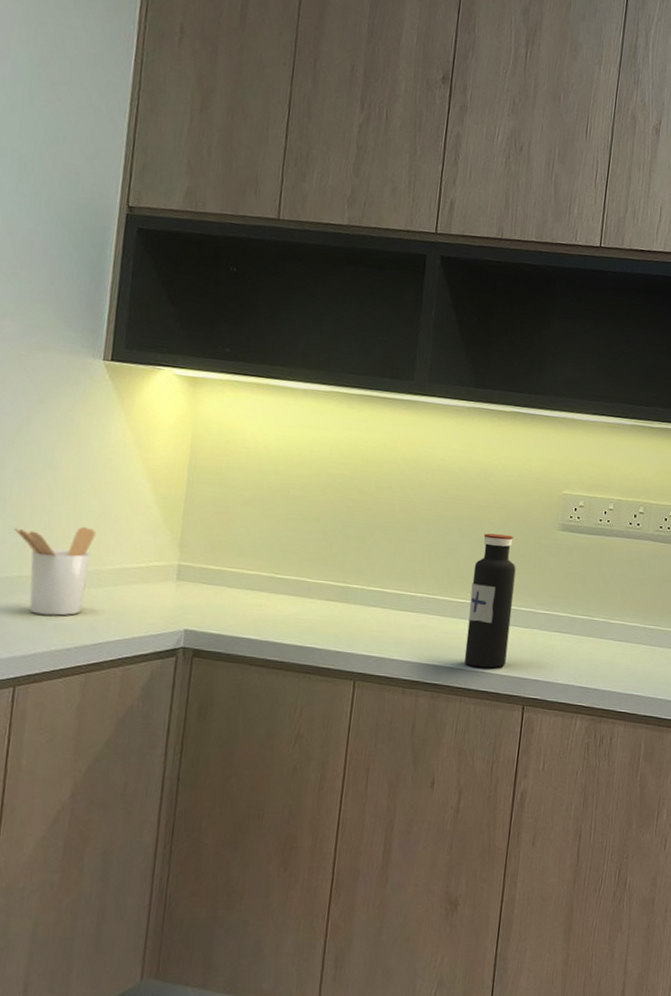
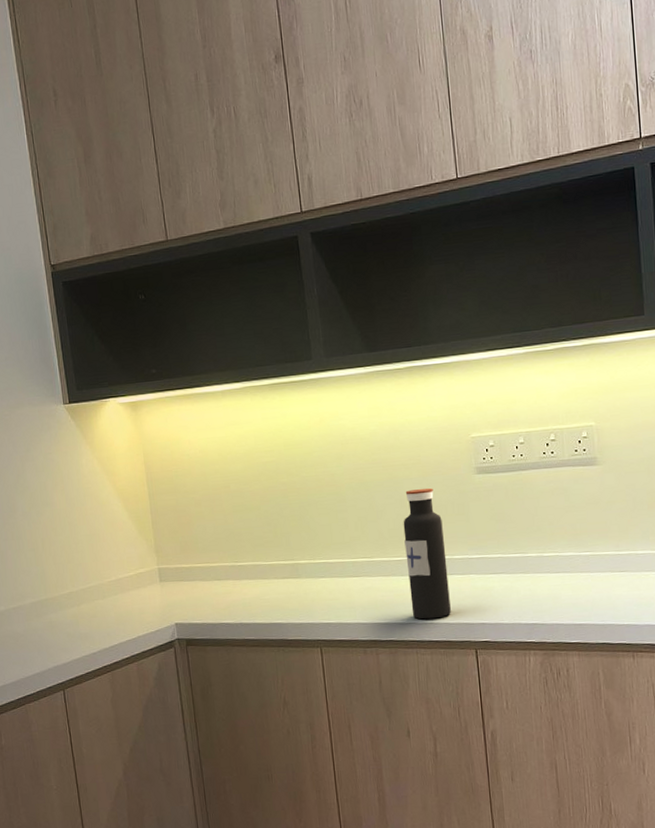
utensil holder: present [14,526,96,616] -> none [34,549,96,628]

